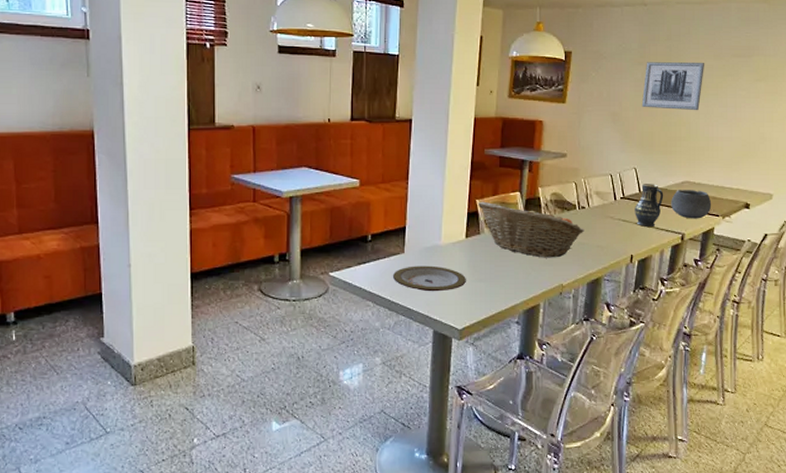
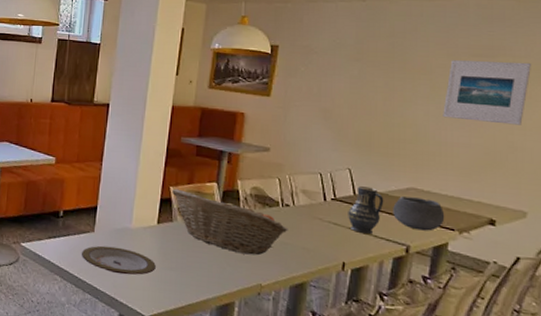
wall art: present [641,62,704,111] -> none [358,58,435,113]
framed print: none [710,60,778,118] -> present [443,60,531,125]

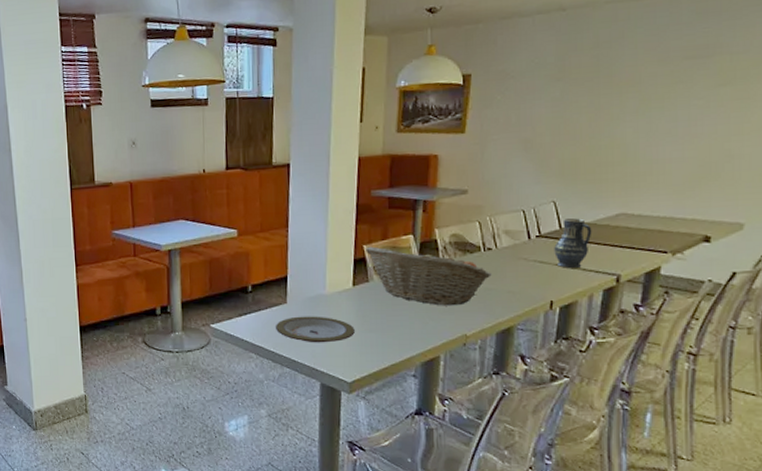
bowl: present [393,196,445,231] -> none [602,223,657,257]
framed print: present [443,60,531,125] -> none [654,58,750,133]

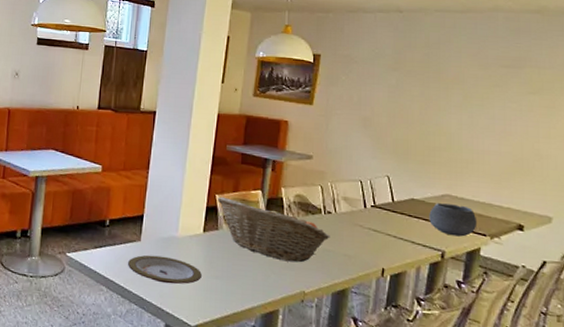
vase: present [554,218,592,268] -> none [387,193,421,240]
bowl: none [602,223,657,257] -> present [429,203,478,237]

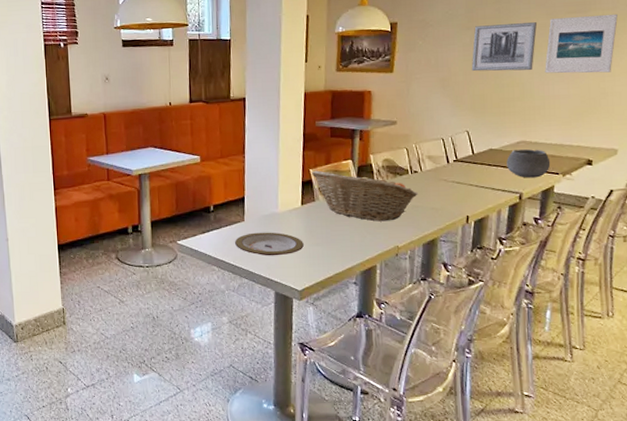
wall art: none [395,68,467,121] -> present [471,22,537,72]
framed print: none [475,70,555,134] -> present [545,13,618,74]

